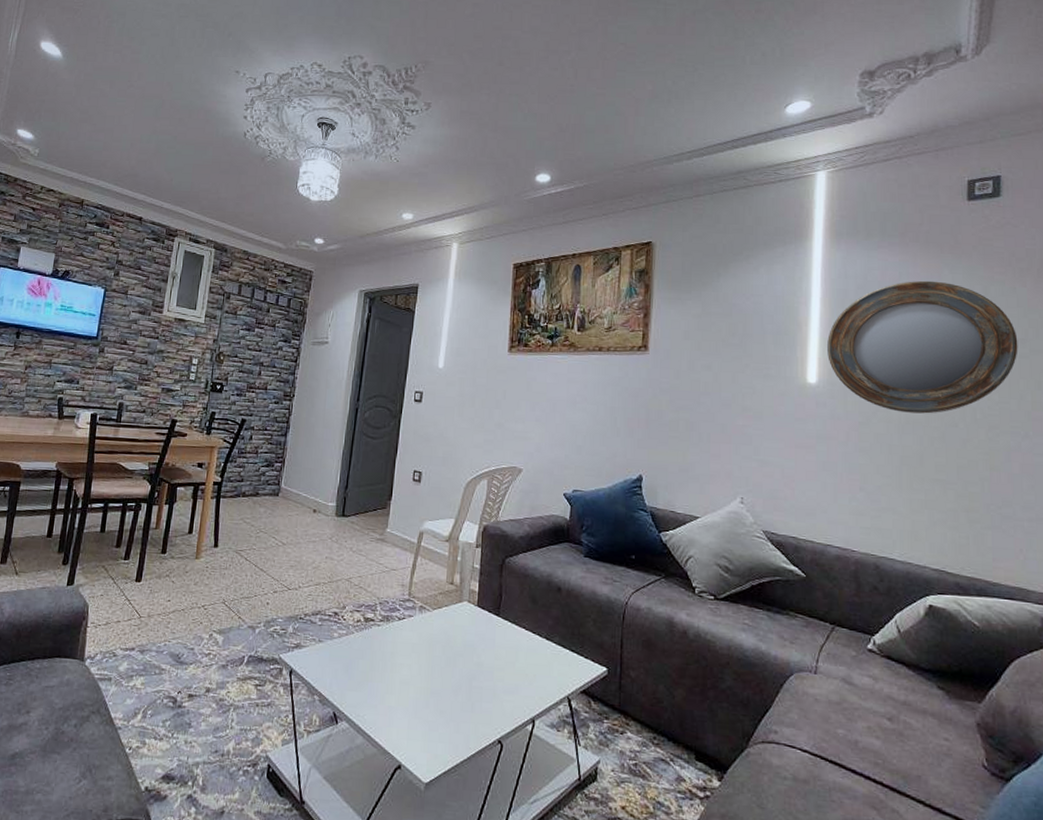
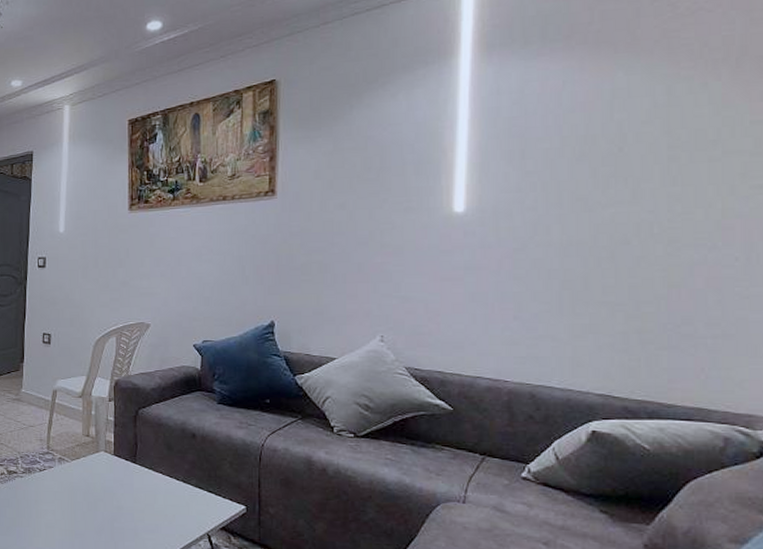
home mirror: present [827,280,1018,414] -> none [477,85,708,234]

